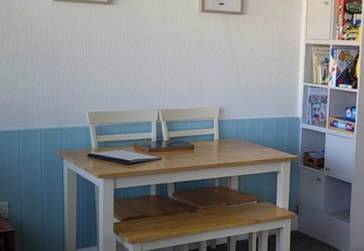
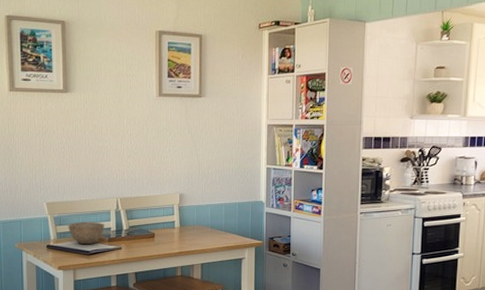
bowl: none [109,131,146,155] -> present [68,221,105,245]

